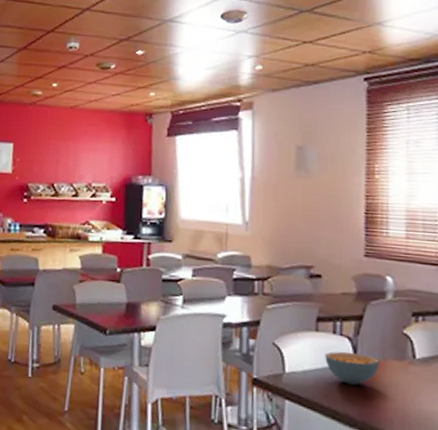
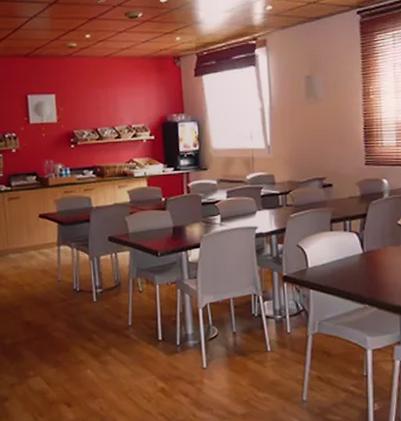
cereal bowl: present [325,351,379,385] -> none [339,244,381,270]

